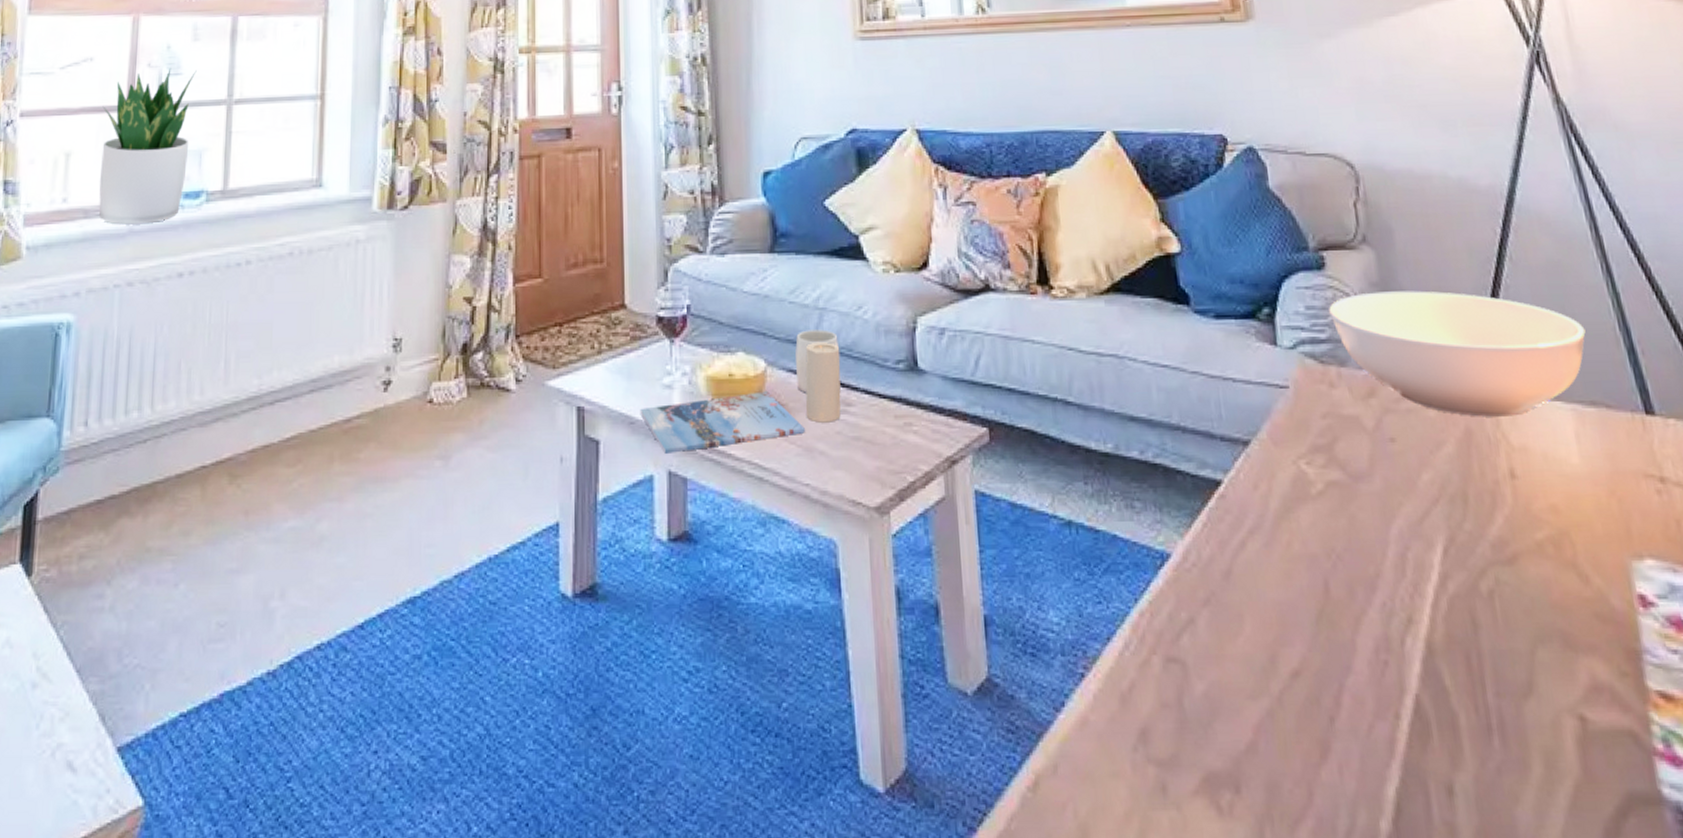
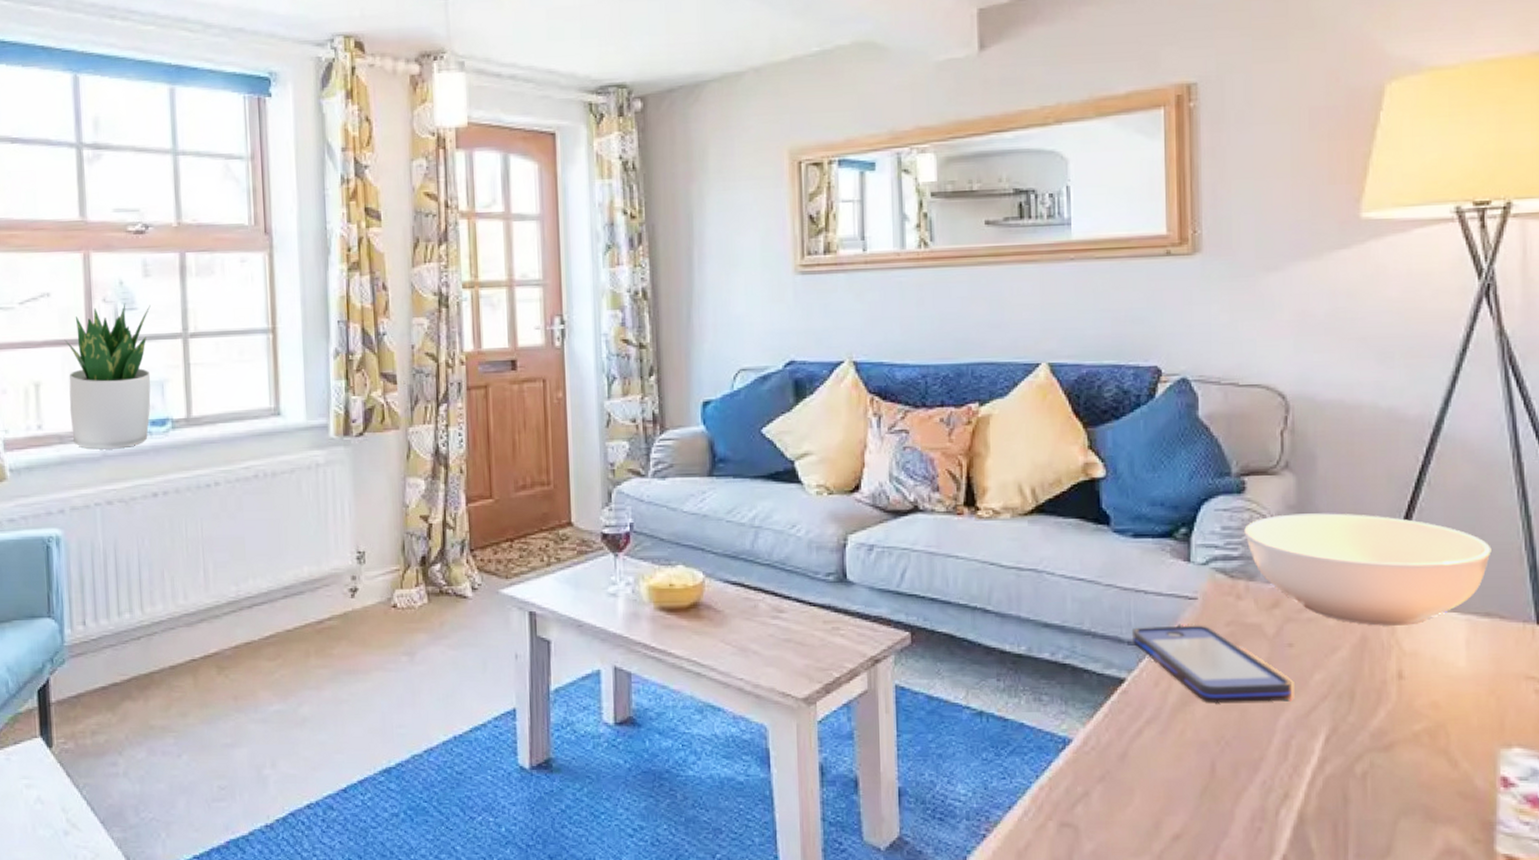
magazine: present [640,391,805,455] -> none [587,599,740,653]
mug: present [794,329,841,393] -> none [731,545,774,601]
candle: present [805,342,841,423] -> none [740,557,774,627]
mobile phone: none [1223,417,1401,508] -> present [1131,625,1292,702]

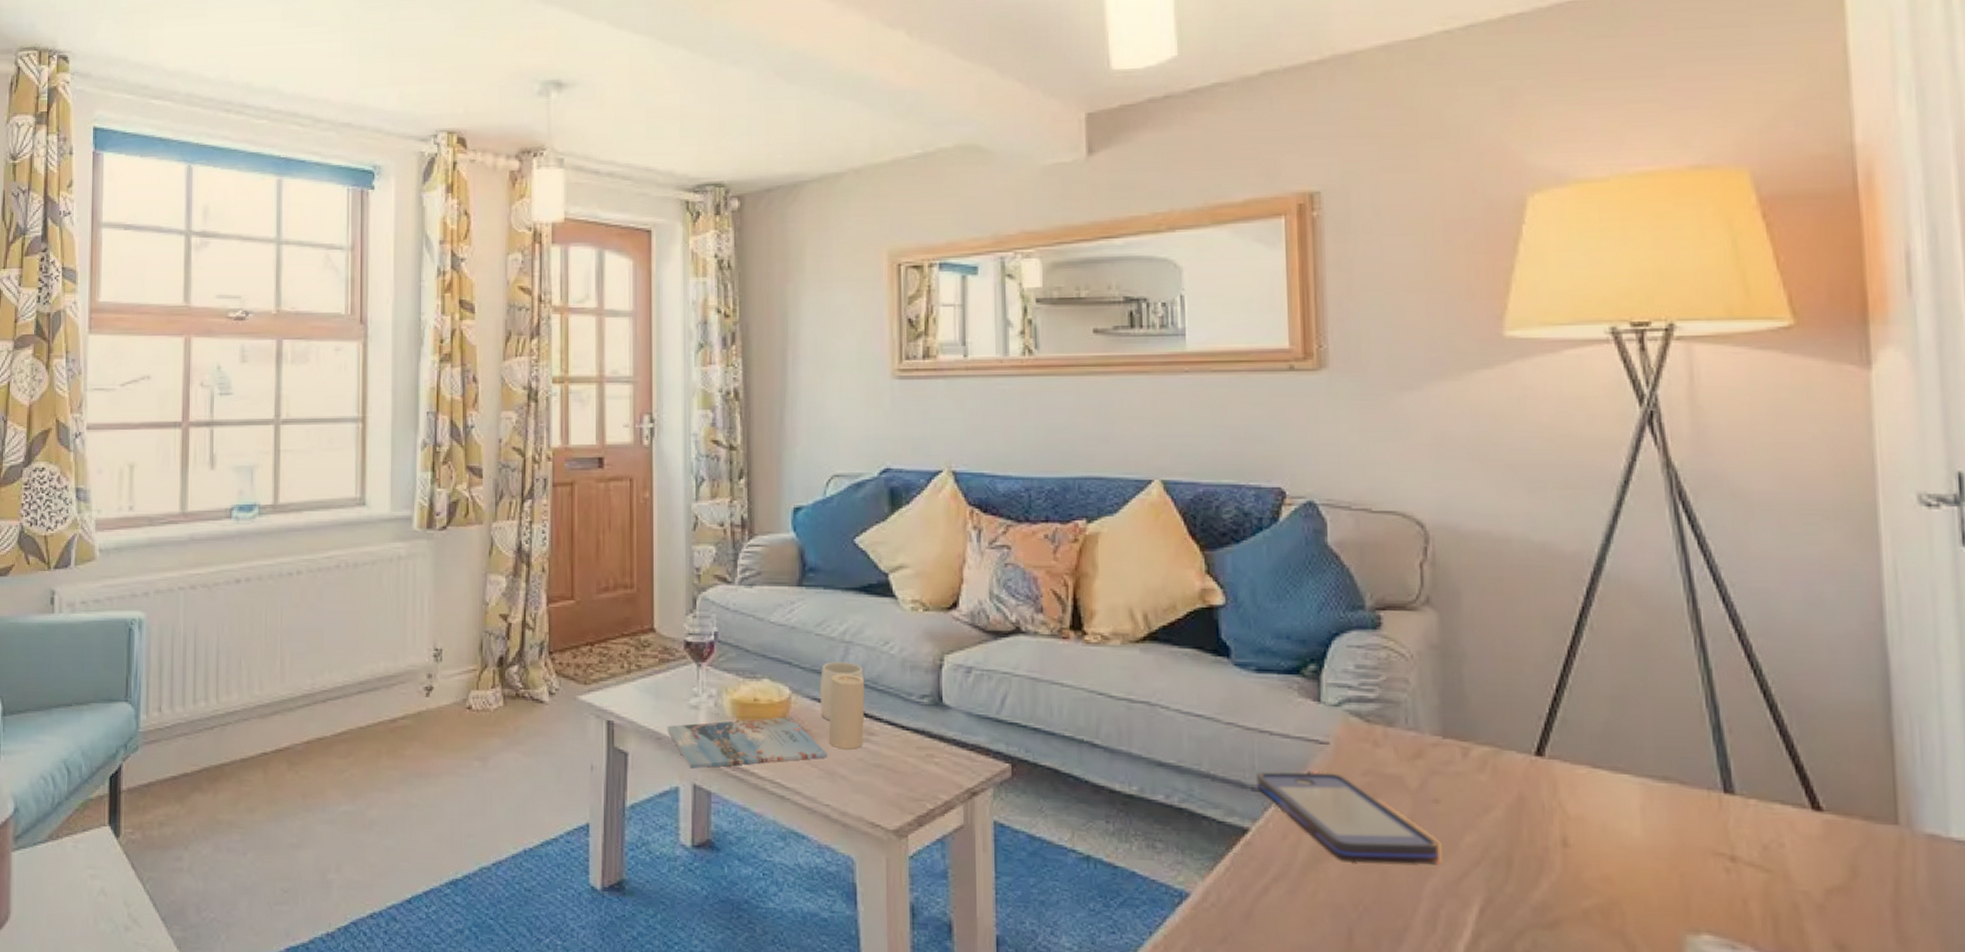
planter: present [64,303,151,450] -> none [161,388,246,533]
magazine: none [587,599,740,653] -> present [667,717,827,770]
mug: none [731,545,774,601] -> present [819,661,865,721]
candle: none [740,557,774,627] -> present [828,674,865,750]
bowl: present [1244,513,1492,626] -> none [1381,654,1667,786]

